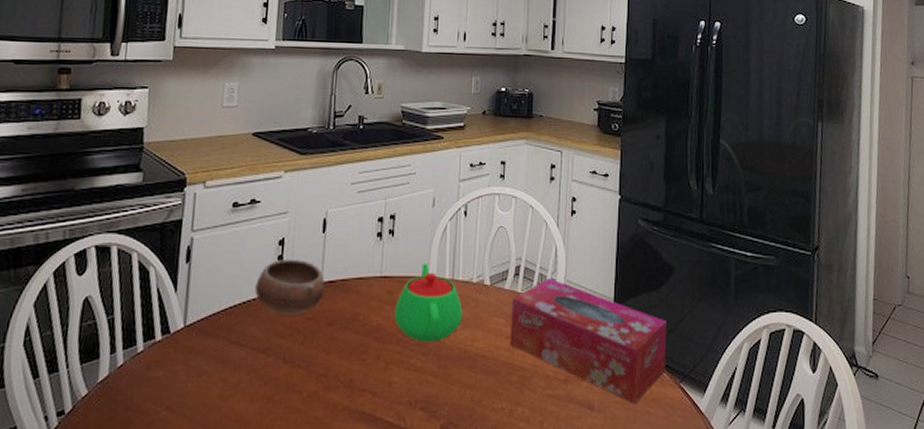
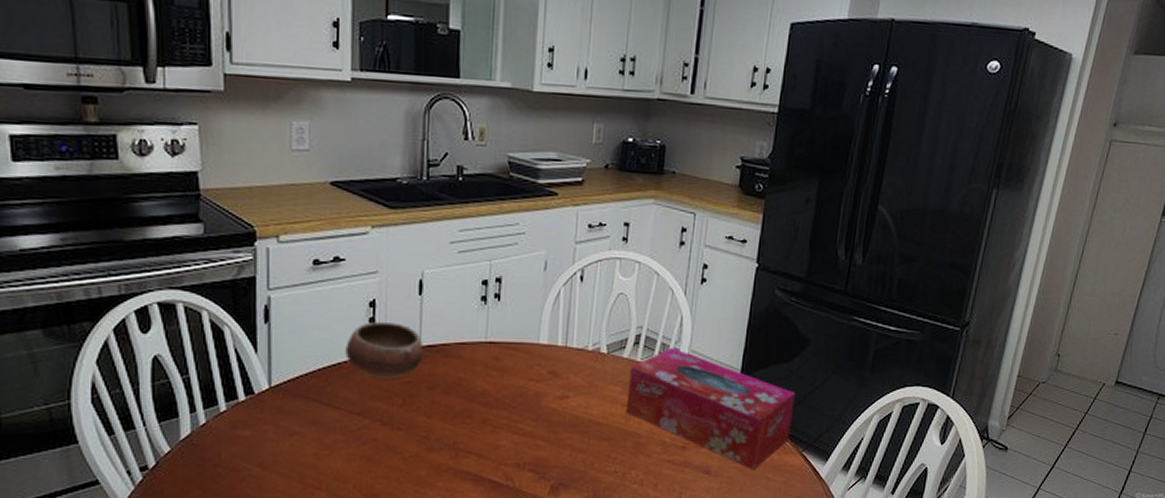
teapot: present [394,262,463,342] -> none [501,329,577,408]

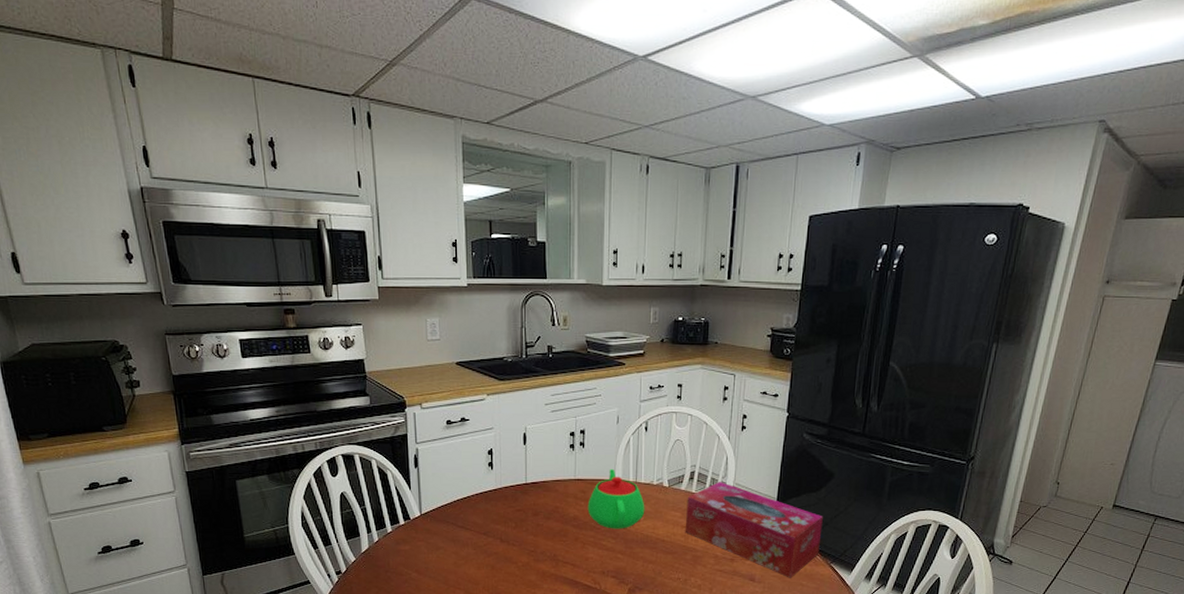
bowl: present [345,321,423,379] -> none [472,465,528,508]
teapot: none [501,329,577,408] -> present [587,468,645,529]

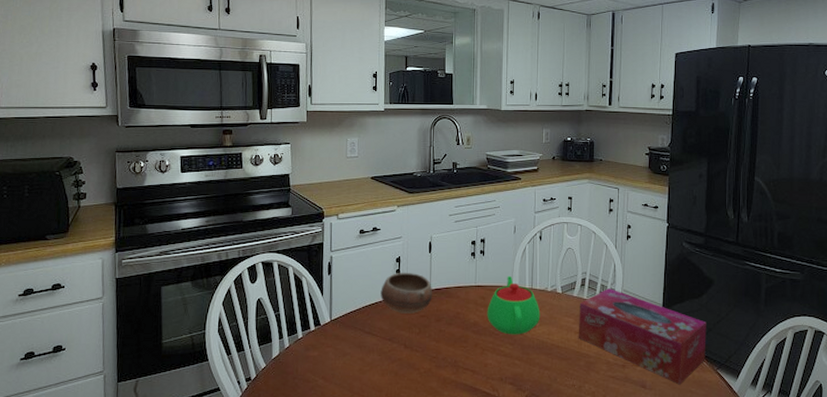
bowl: none [472,465,528,508] -> present [380,272,432,314]

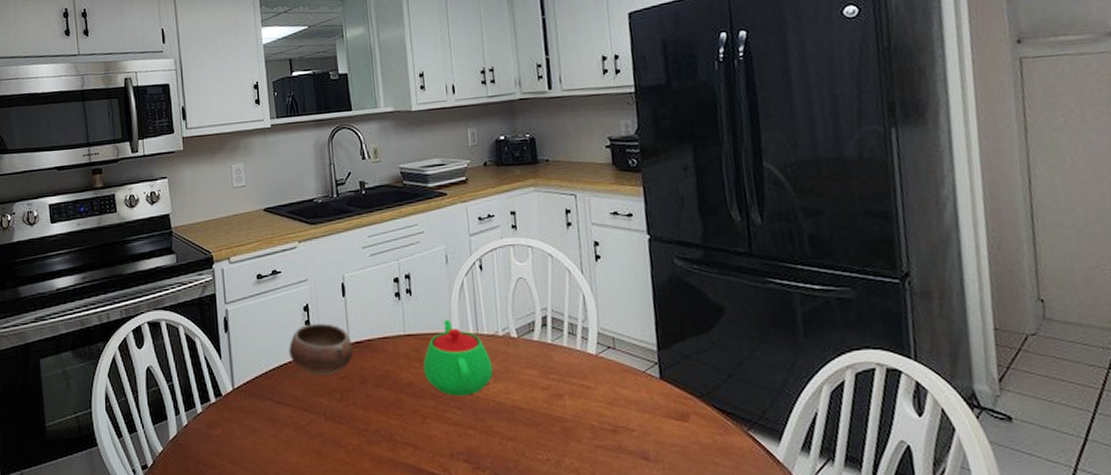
tissue box: present [578,287,706,385] -> none [542,326,729,454]

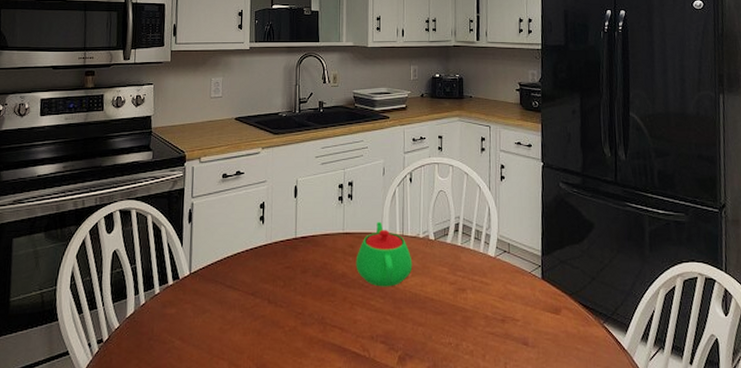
bowl: present [289,323,353,376] -> none [243,219,298,265]

